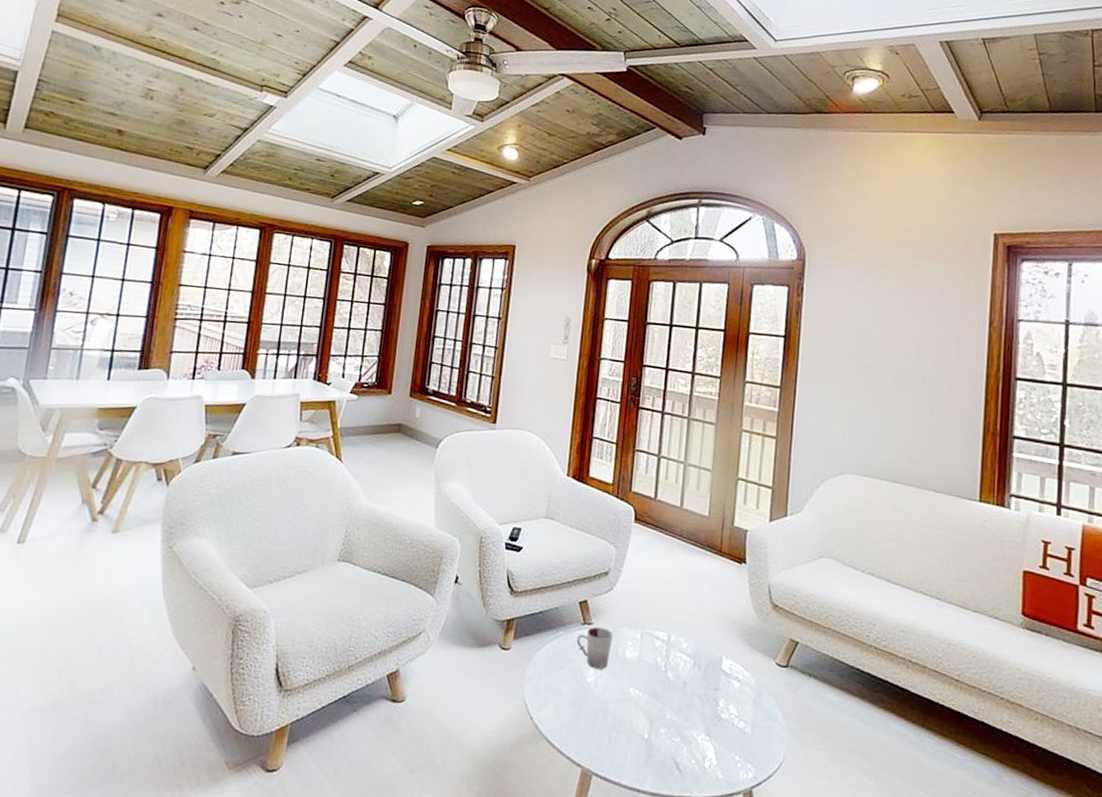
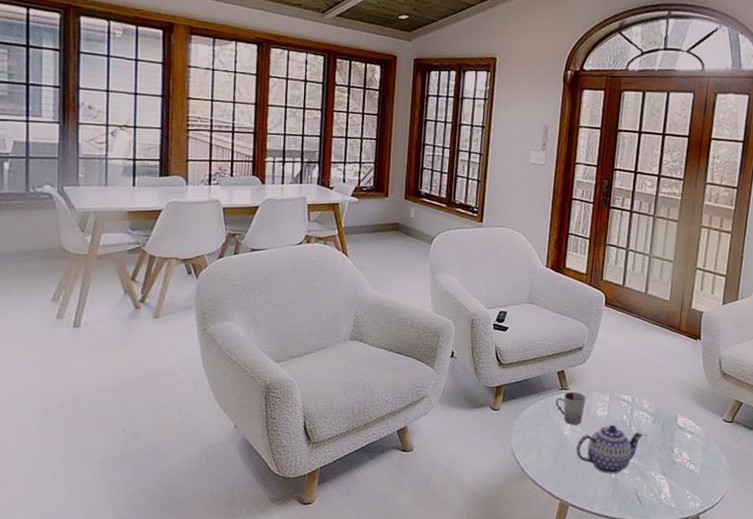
teapot: none [601,669,683,734] -> present [576,424,644,474]

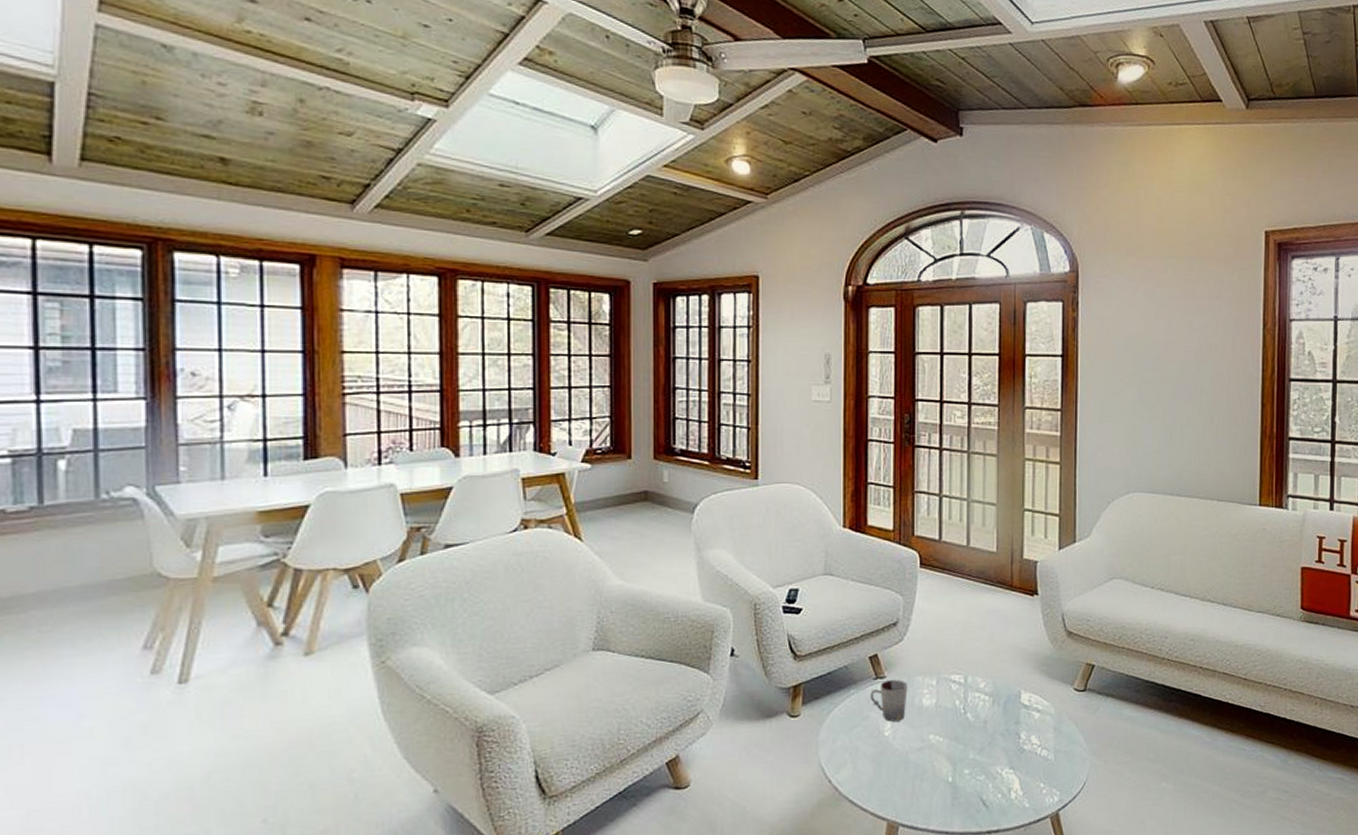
teapot: present [576,424,644,474] -> none [902,714,983,778]

